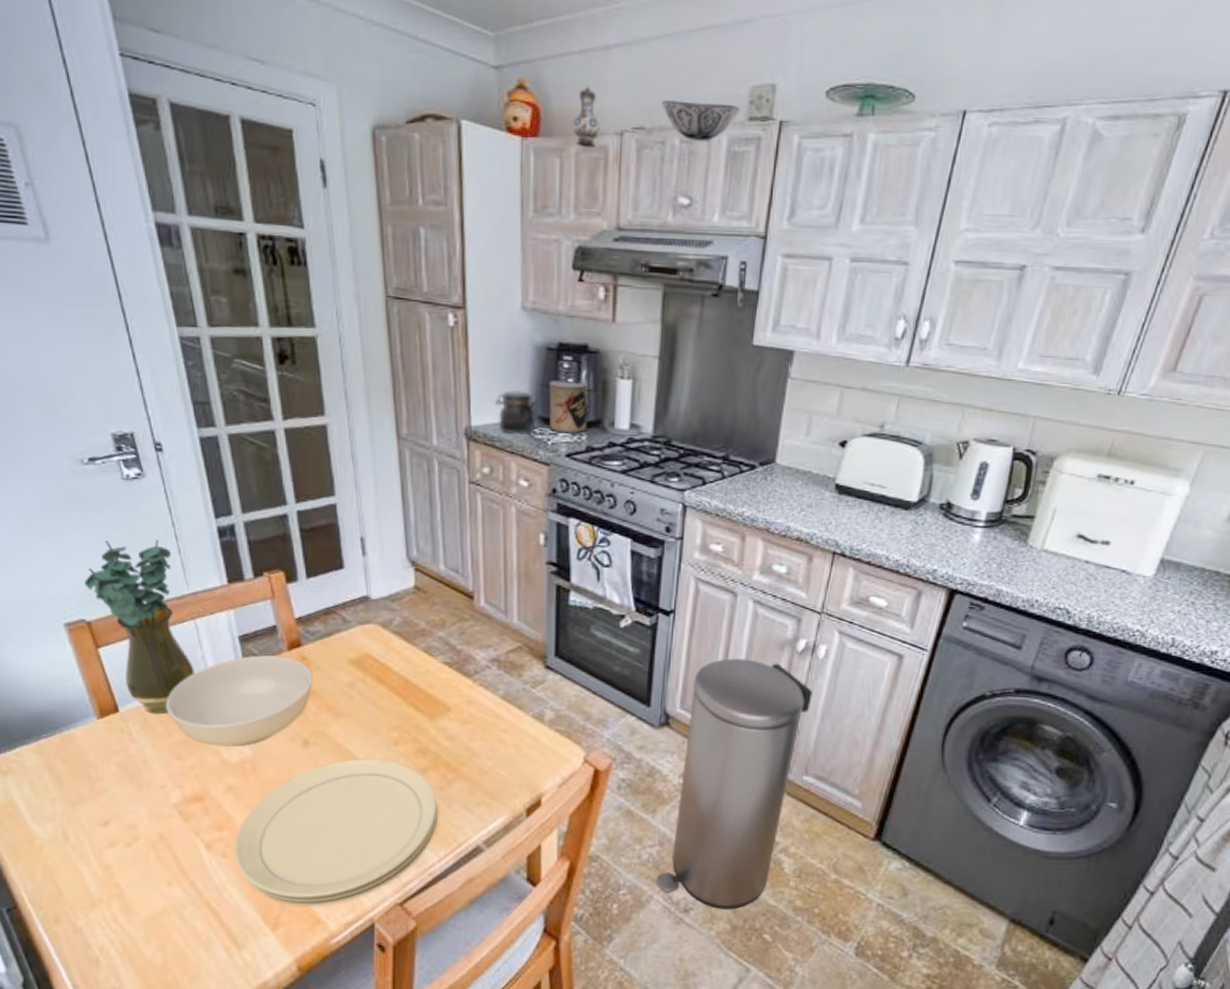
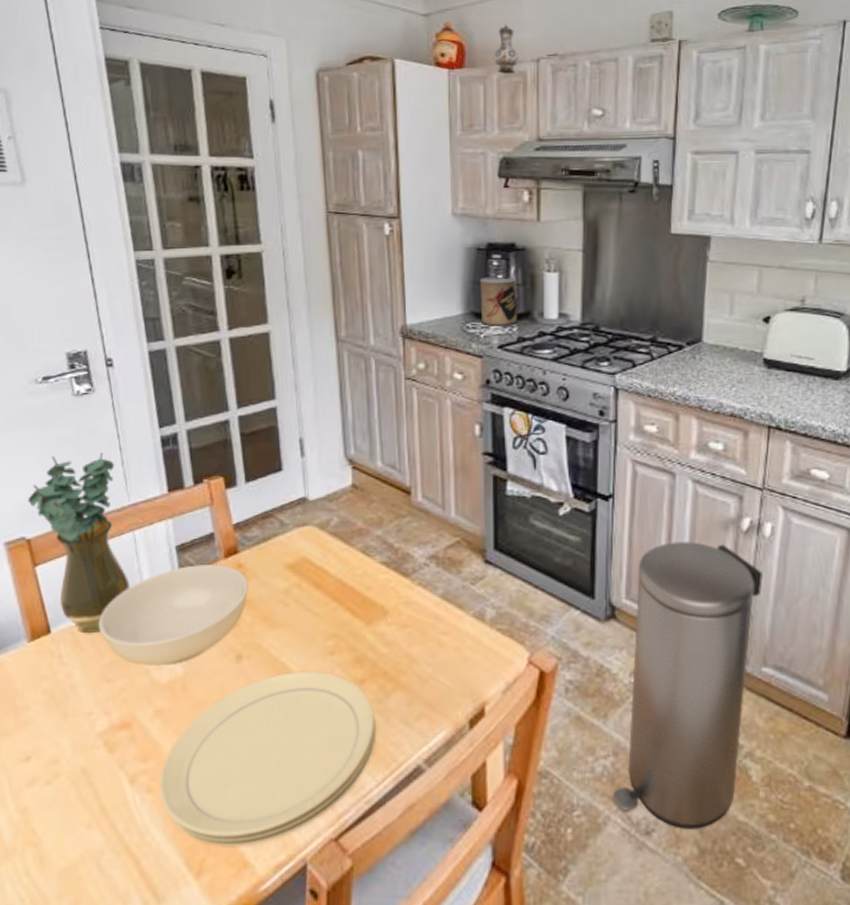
jar: present [495,390,538,434] -> none [429,289,470,330]
decorative bowl: present [661,100,740,141] -> none [572,30,642,62]

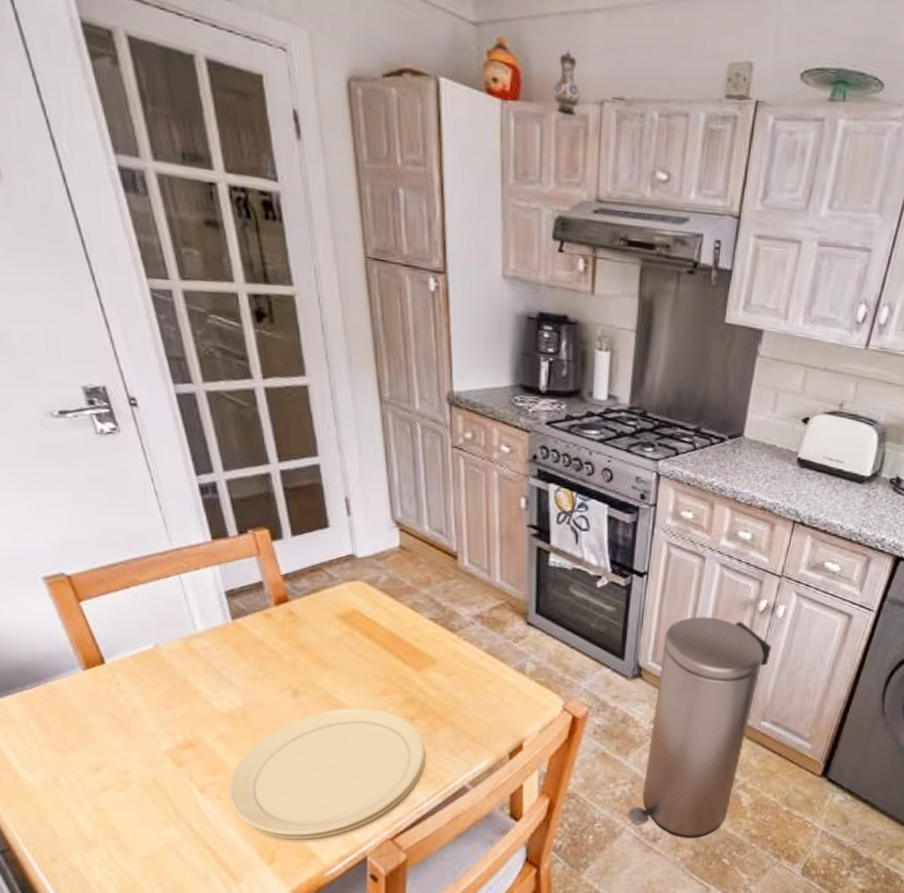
vase: present [28,452,131,633] -> none [62,495,182,665]
bowl: present [98,565,249,665] -> none [153,610,301,697]
tin can: present [480,276,517,326] -> none [529,349,568,403]

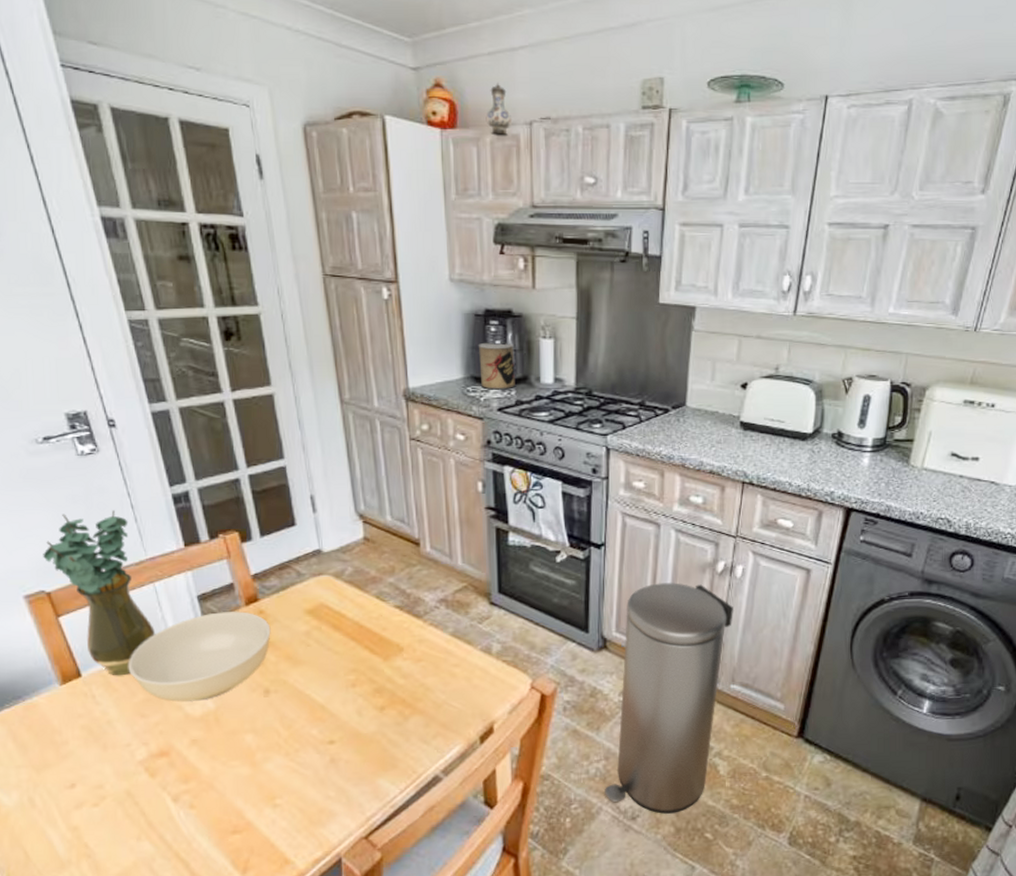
vase: none [62,495,182,665] -> present [43,510,156,675]
bowl: none [153,610,301,697] -> present [128,611,271,702]
plate: present [227,707,427,843] -> none [200,701,398,849]
tin can: none [529,349,568,403] -> present [479,342,515,390]

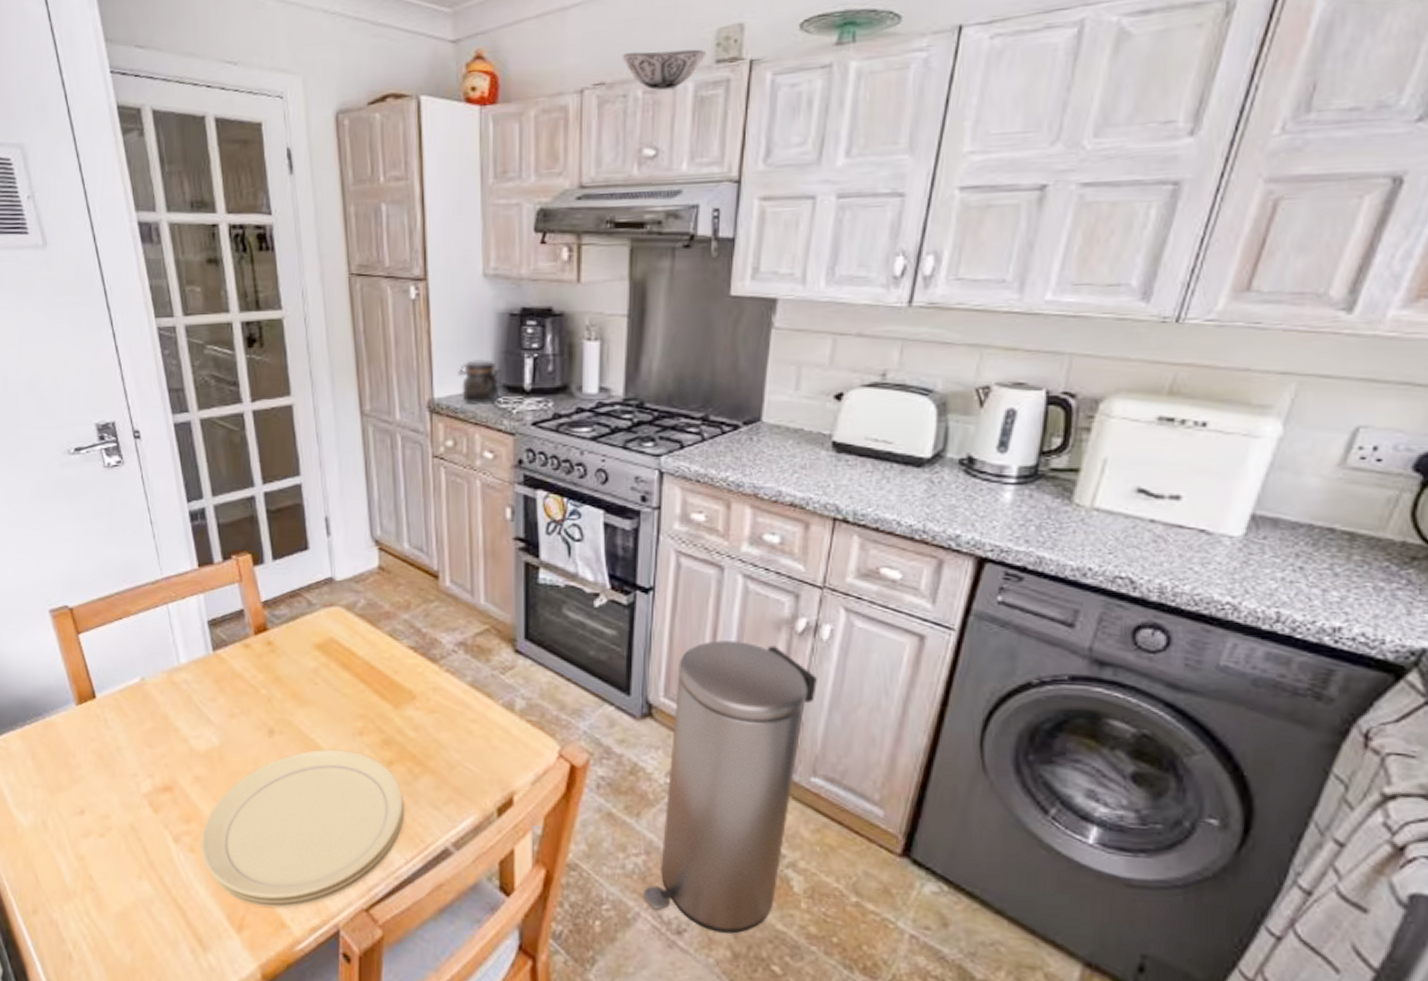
vase: present [43,510,156,675] -> none [68,525,167,700]
bowl: present [128,611,271,702] -> none [139,640,278,735]
plate: none [200,701,398,849] -> present [200,749,405,909]
jar: none [430,354,470,393] -> present [458,359,502,404]
tin can: present [479,342,515,390] -> none [513,345,554,401]
lidded jug: present [486,83,513,137] -> none [530,48,561,110]
decorative bowl: none [564,94,634,127] -> present [622,49,706,90]

